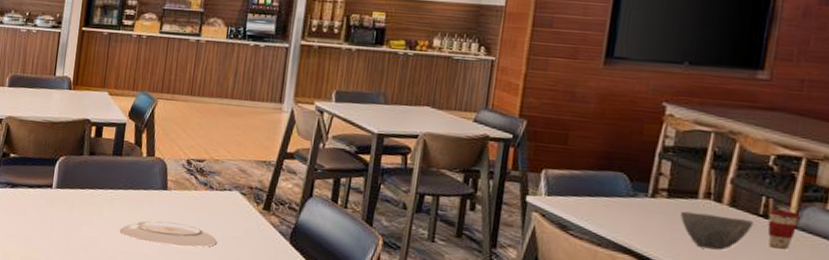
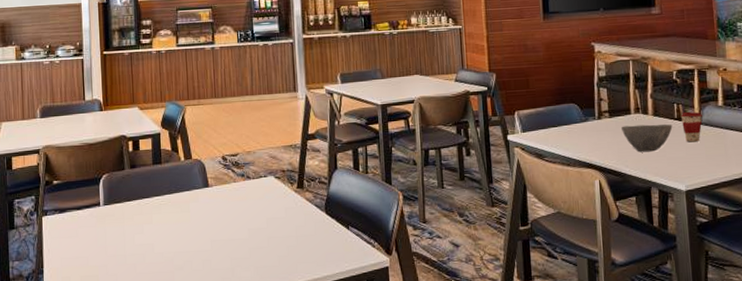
plate: present [119,220,218,248] -> none [171,215,263,239]

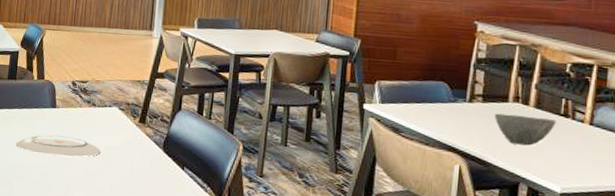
plate: none [171,215,263,239] -> present [15,135,101,157]
coffee cup: present [680,112,702,143] -> none [568,110,595,144]

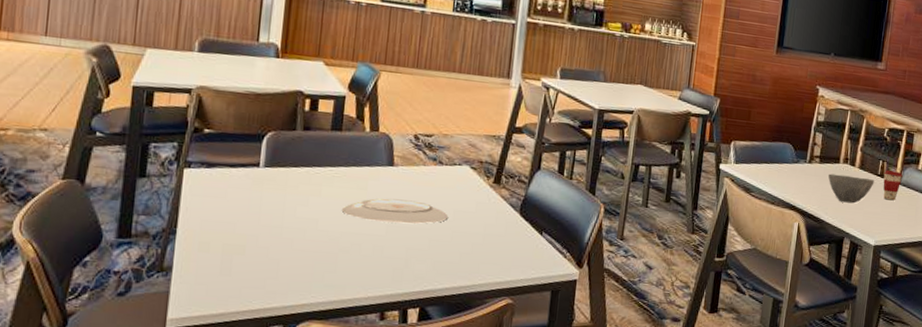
coffee cup: none [568,110,595,144] -> present [883,170,903,201]

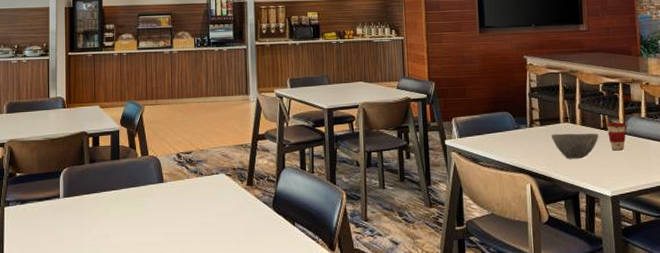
plate: present [341,198,449,224] -> none [126,209,214,231]

